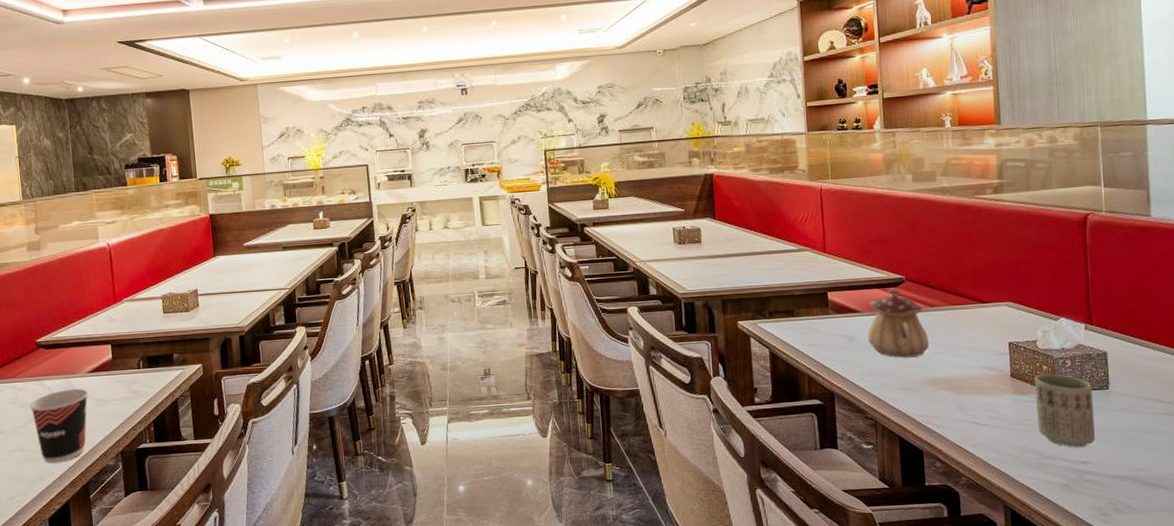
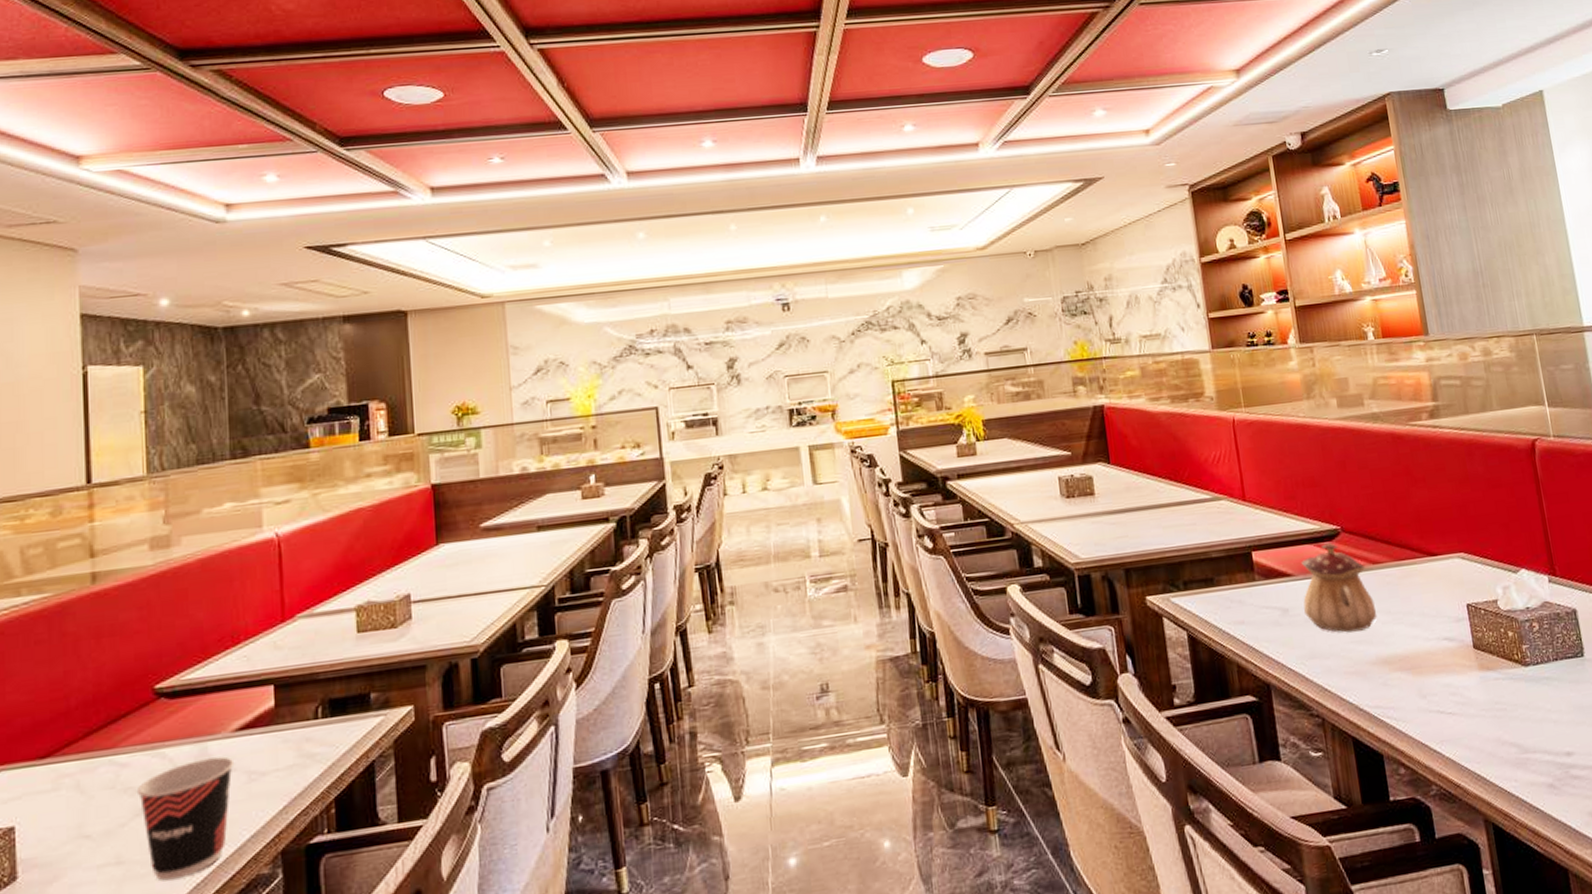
cup: present [1034,373,1095,448] -> none [1500,641,1577,735]

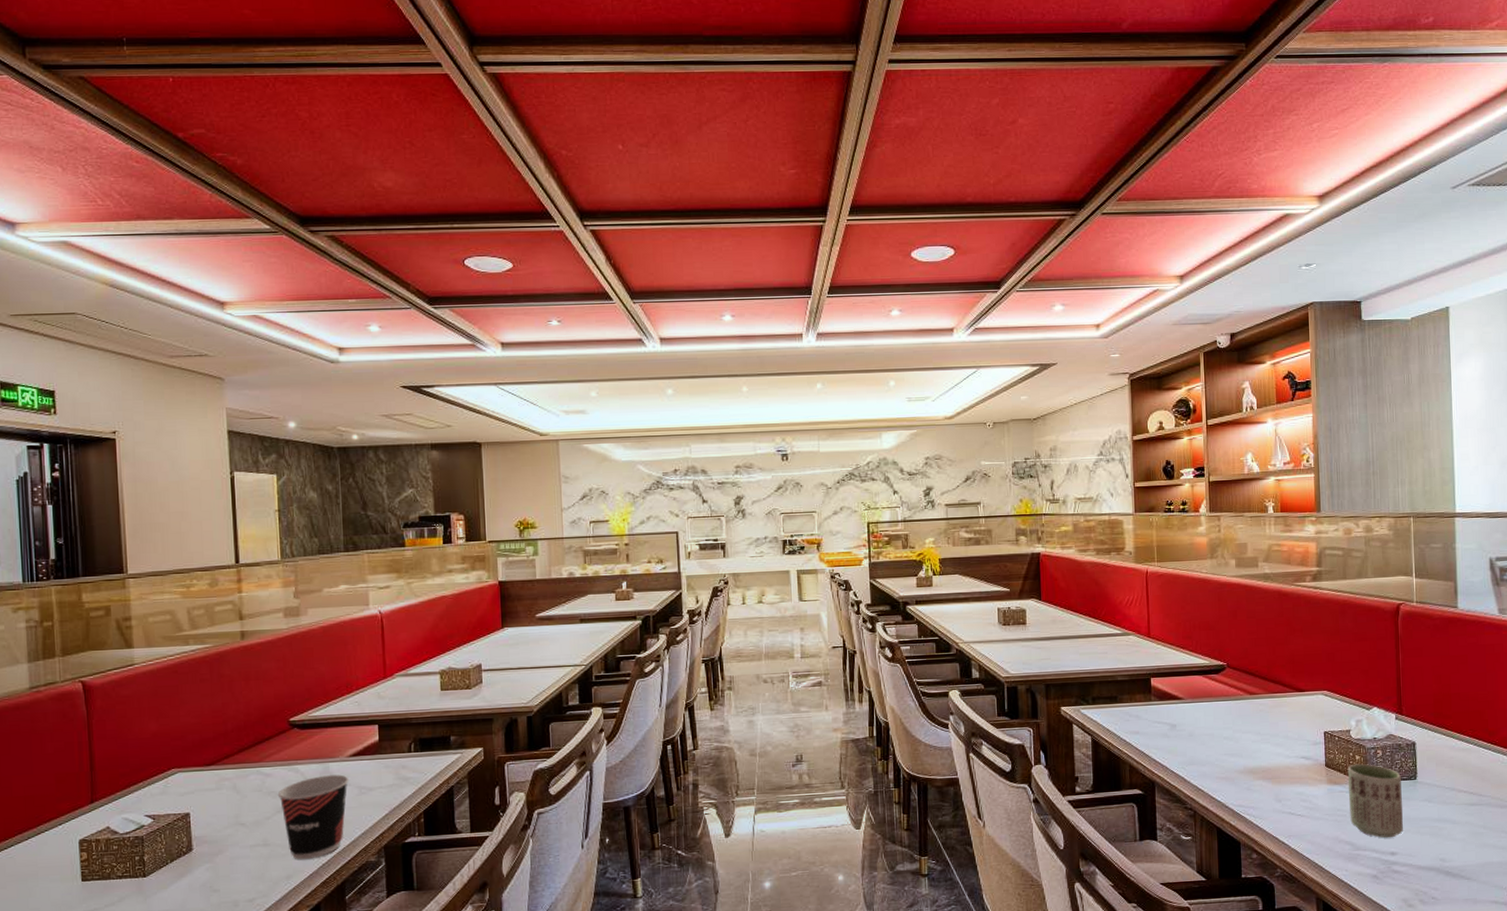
teapot: present [1301,543,1377,633] -> none [1189,675,1249,747]
cup: none [1500,641,1577,735] -> present [1347,763,1403,838]

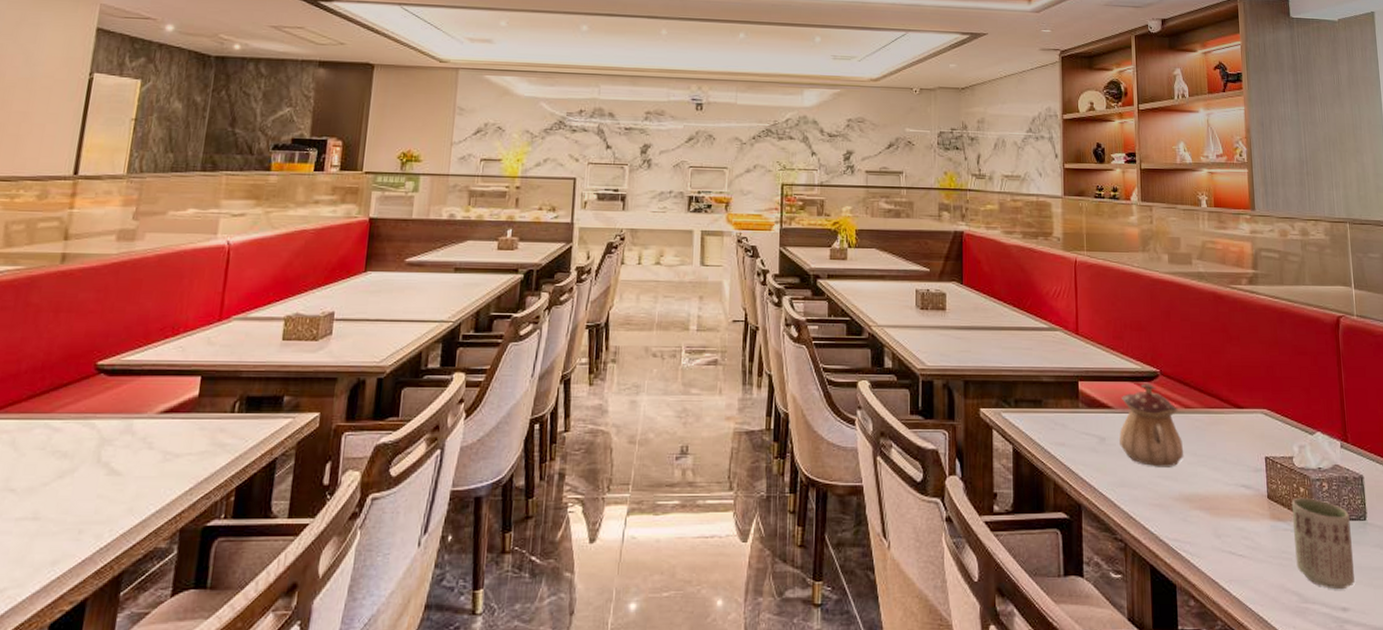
cup: present [277,774,348,860] -> none [63,435,153,541]
teapot: none [1189,675,1249,747] -> present [1119,383,1184,467]

